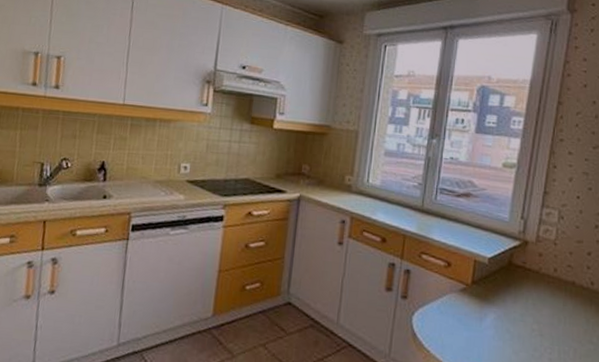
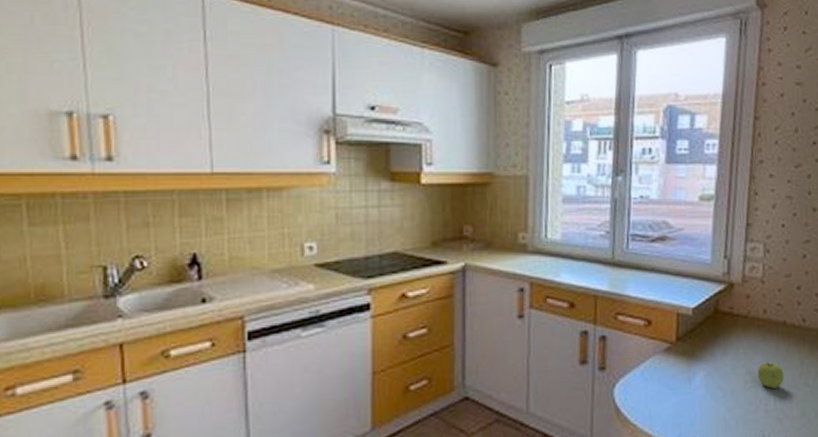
fruit: none [544,315,570,341] -> present [757,362,784,389]

